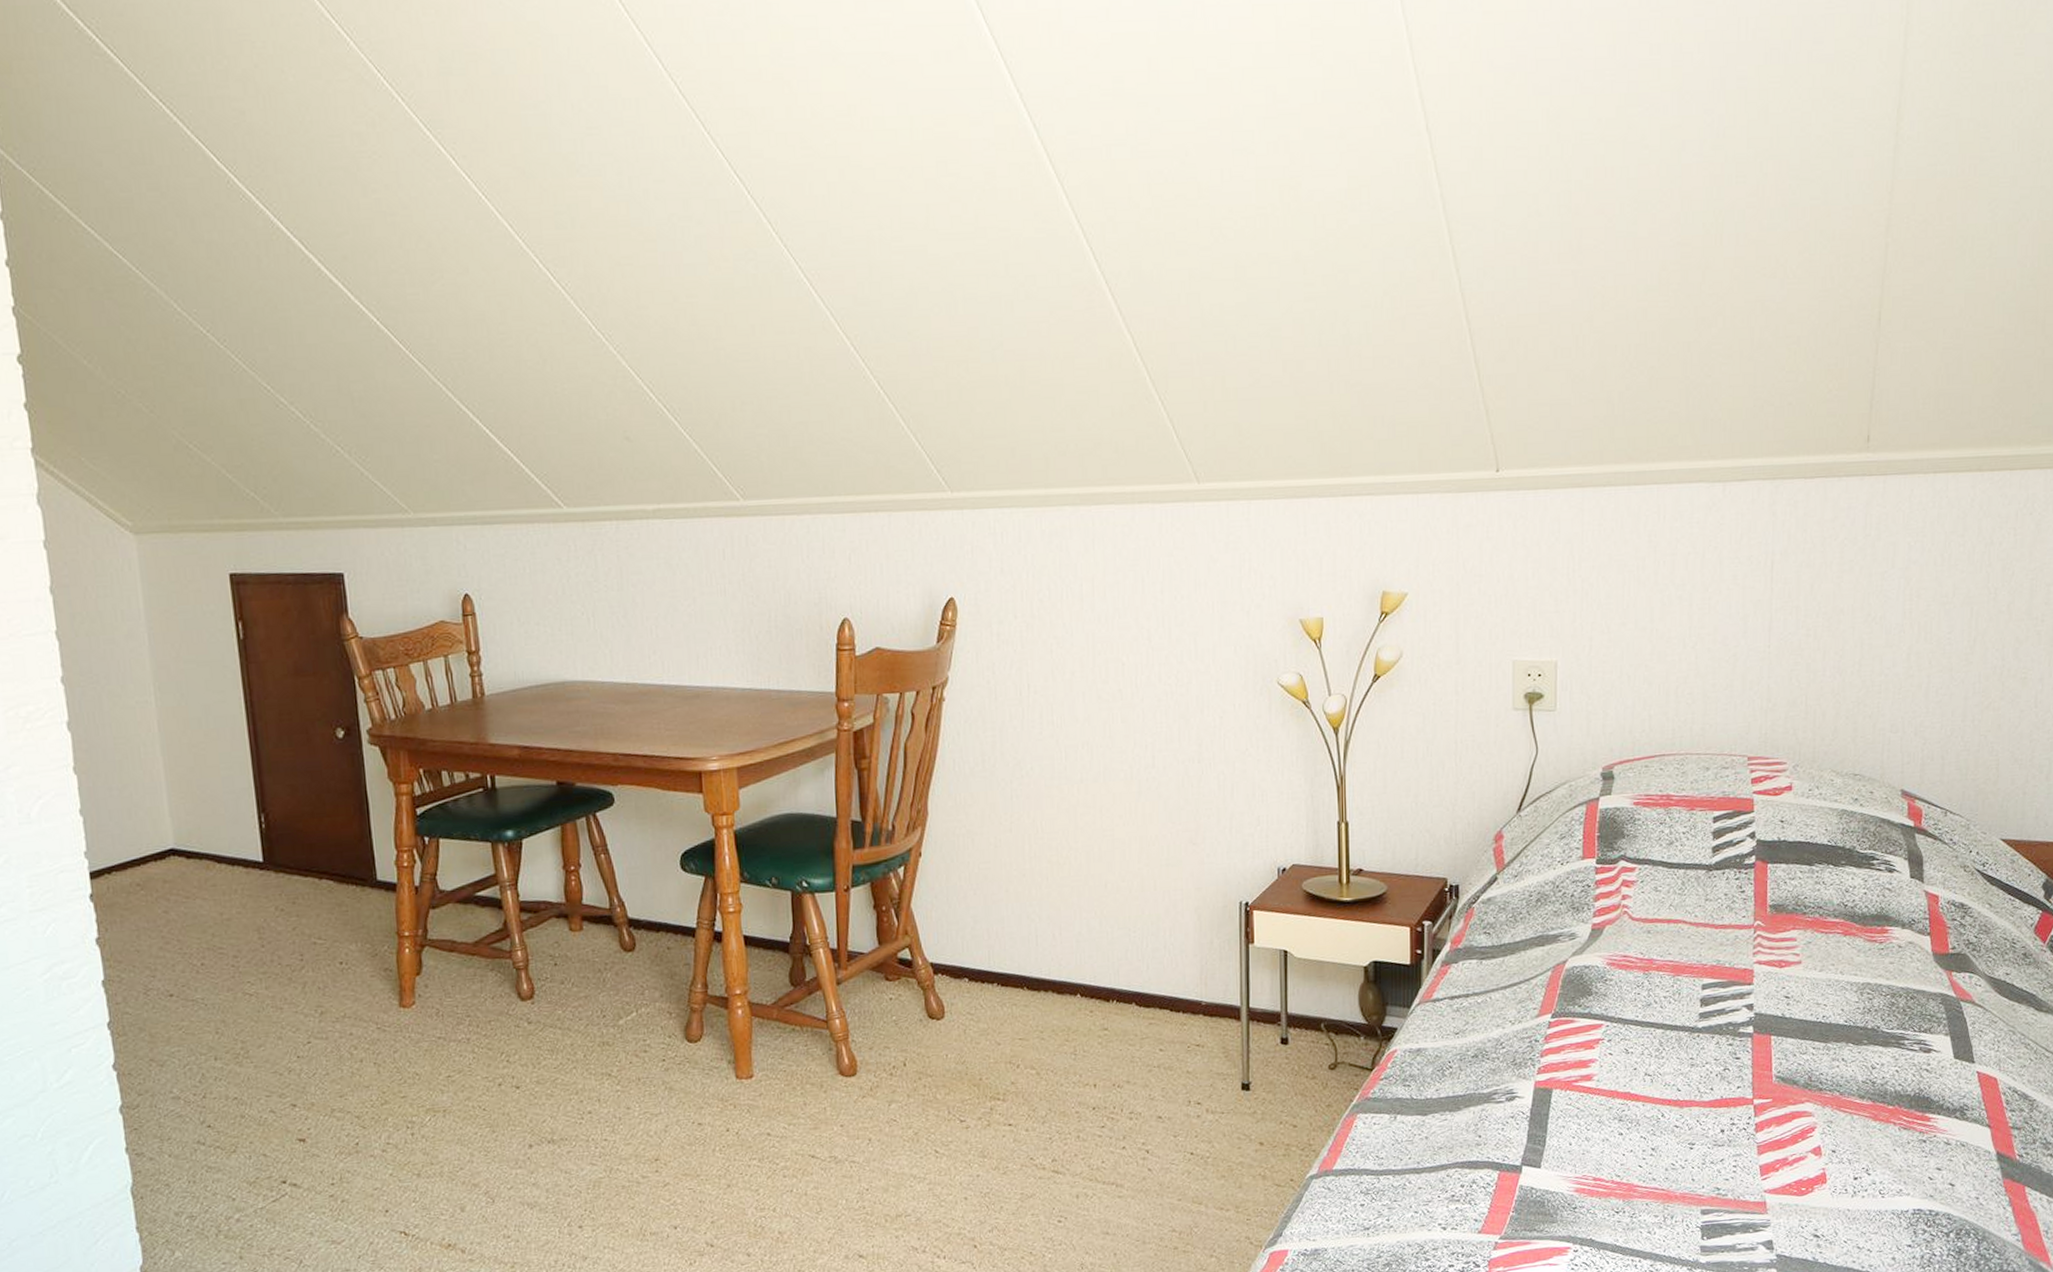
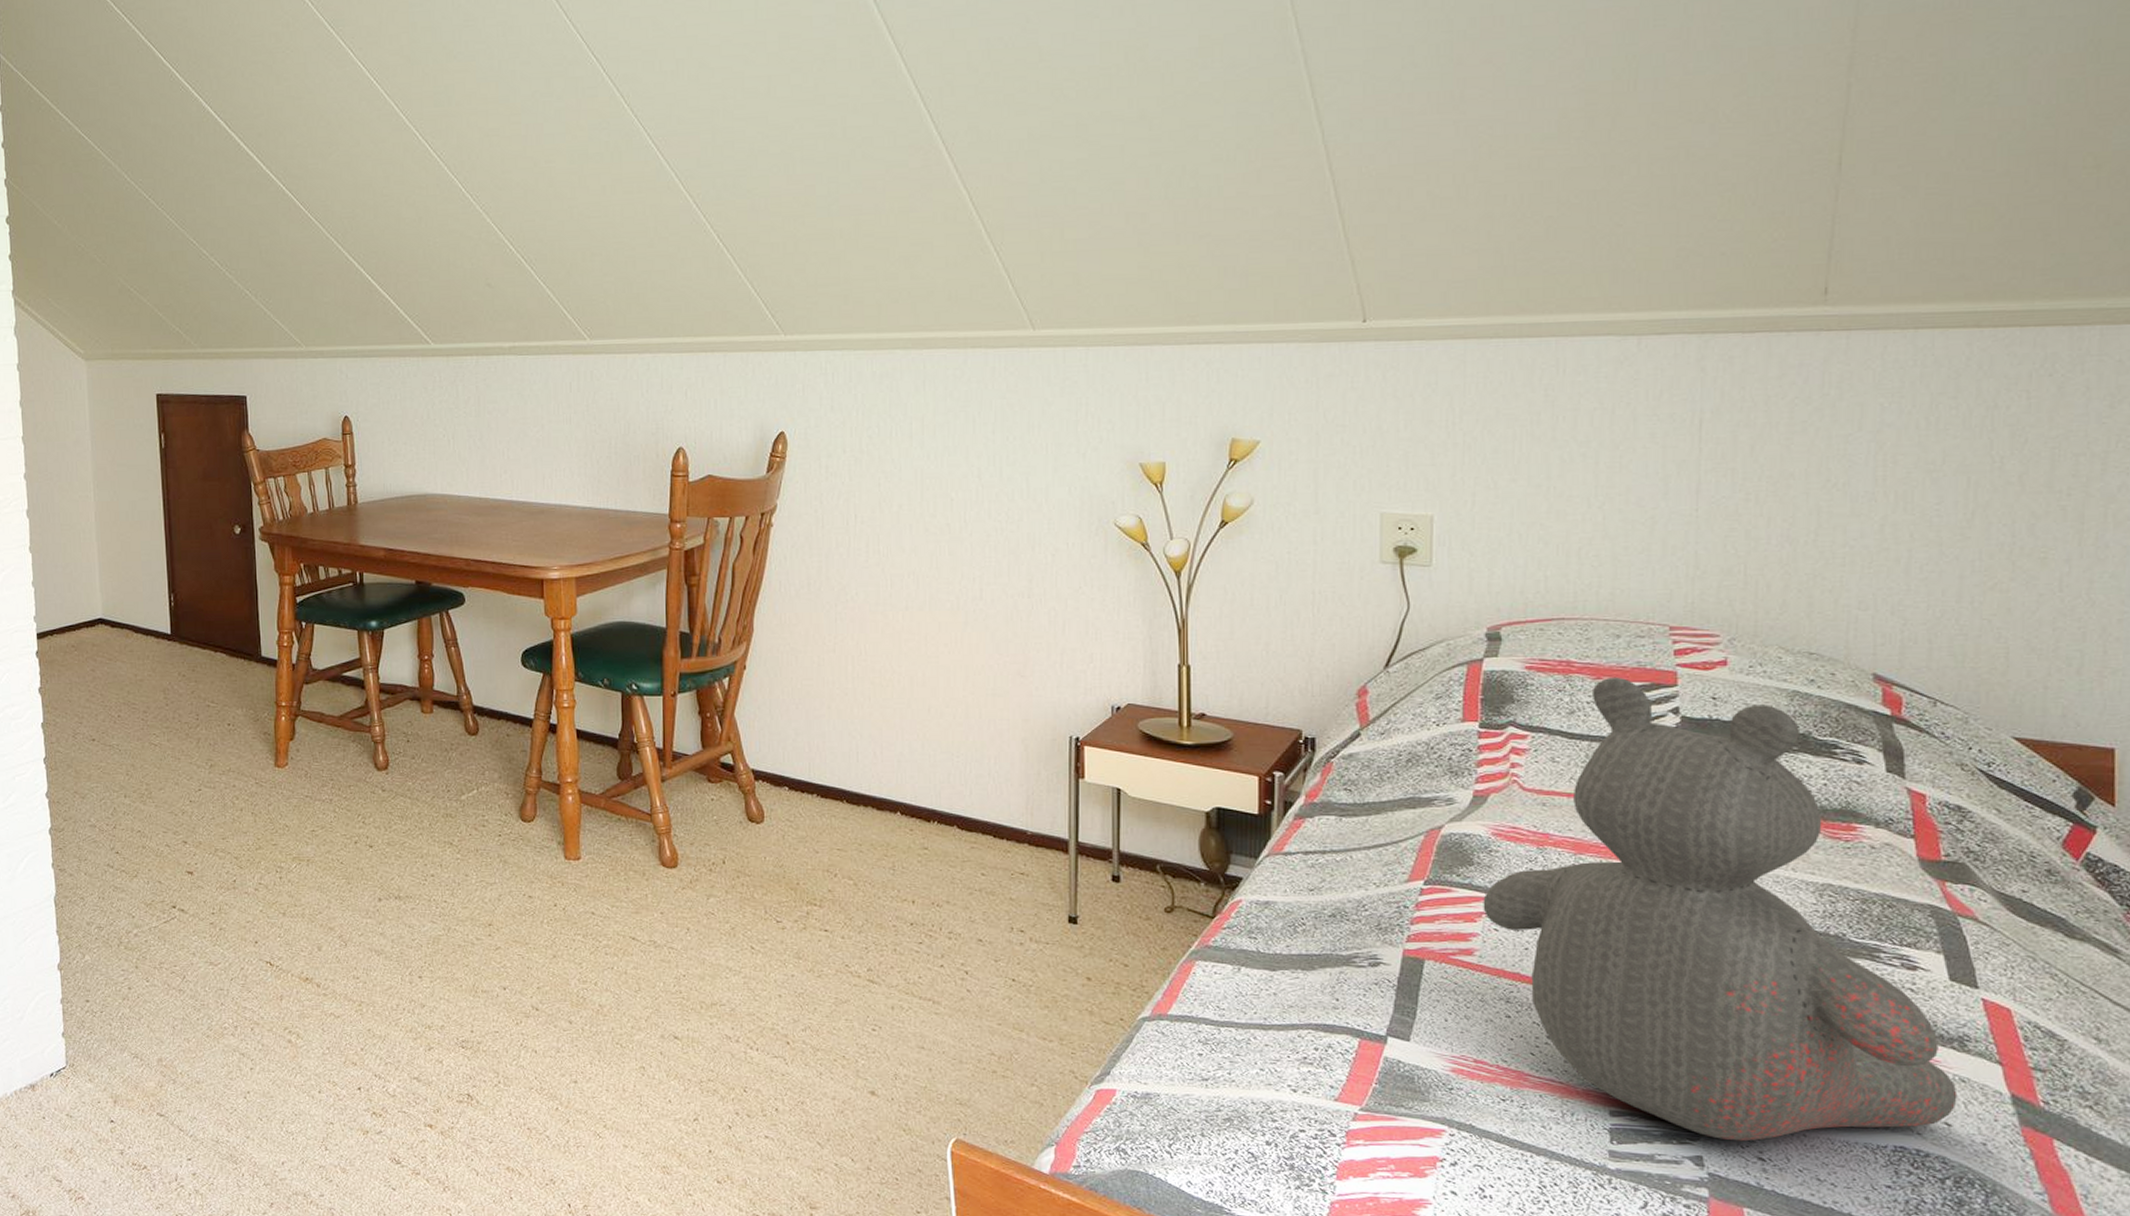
teddy bear: none [1600,807,1959,1223] -> present [1483,676,1958,1142]

